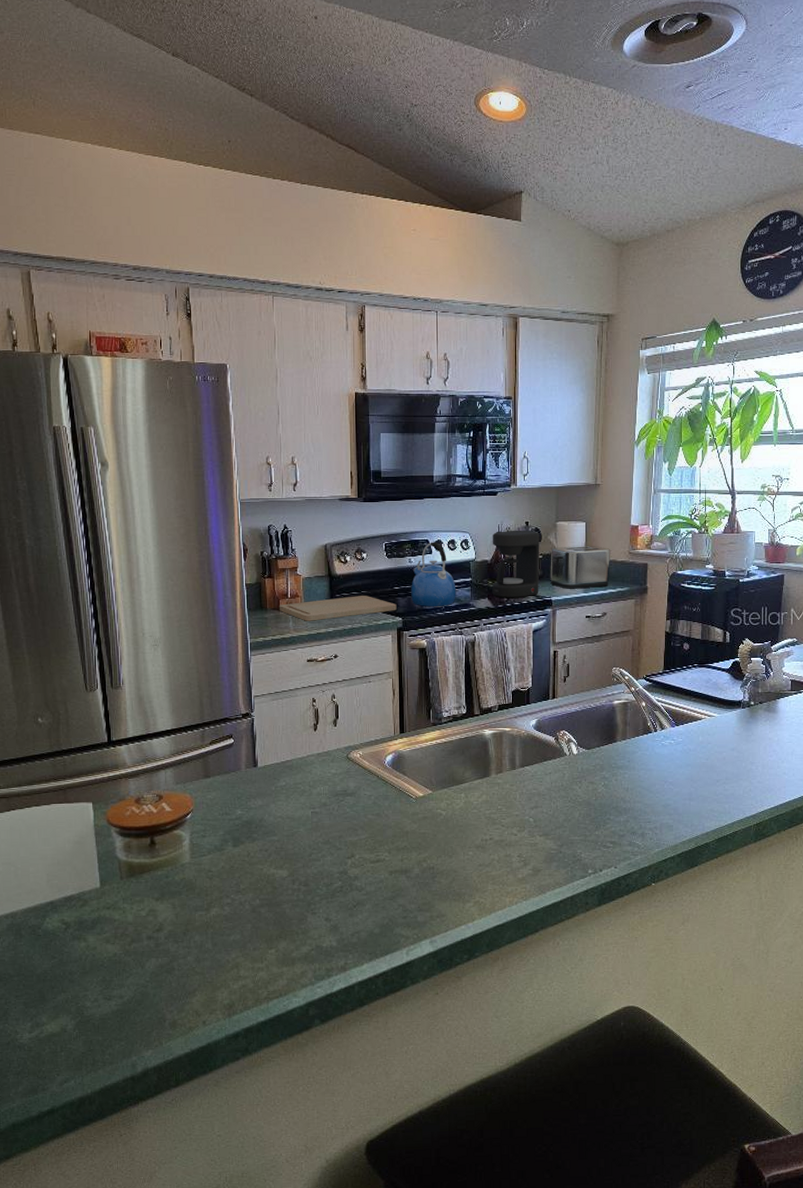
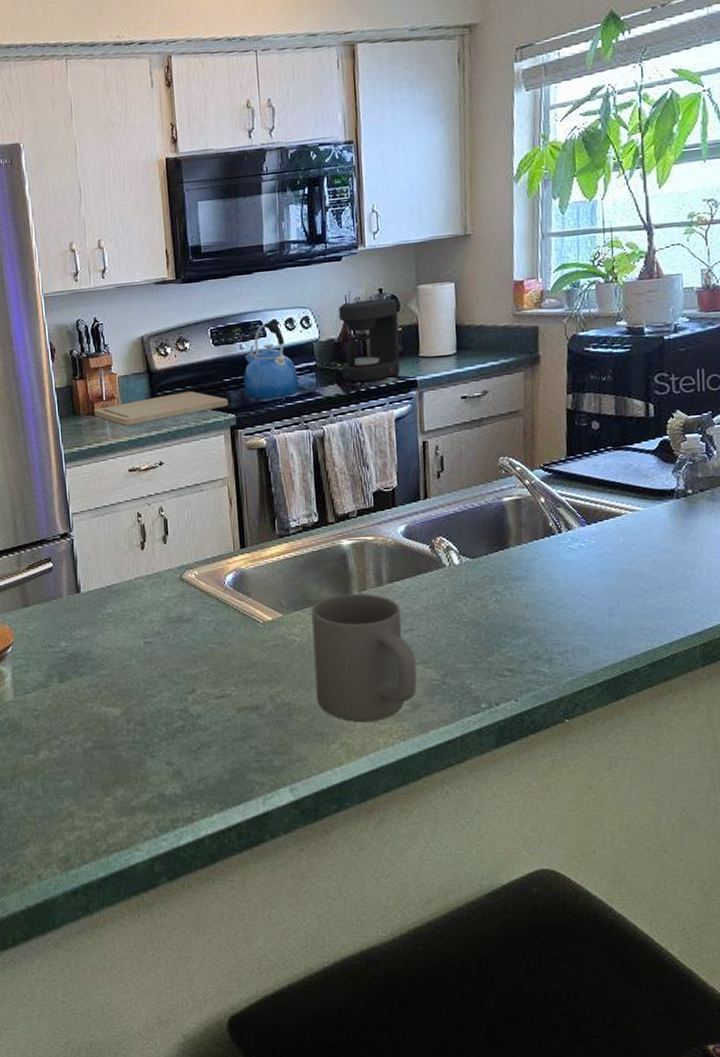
mug: none [456,775,539,884] -> present [311,593,417,721]
toaster: present [549,545,611,590] -> none [411,309,490,367]

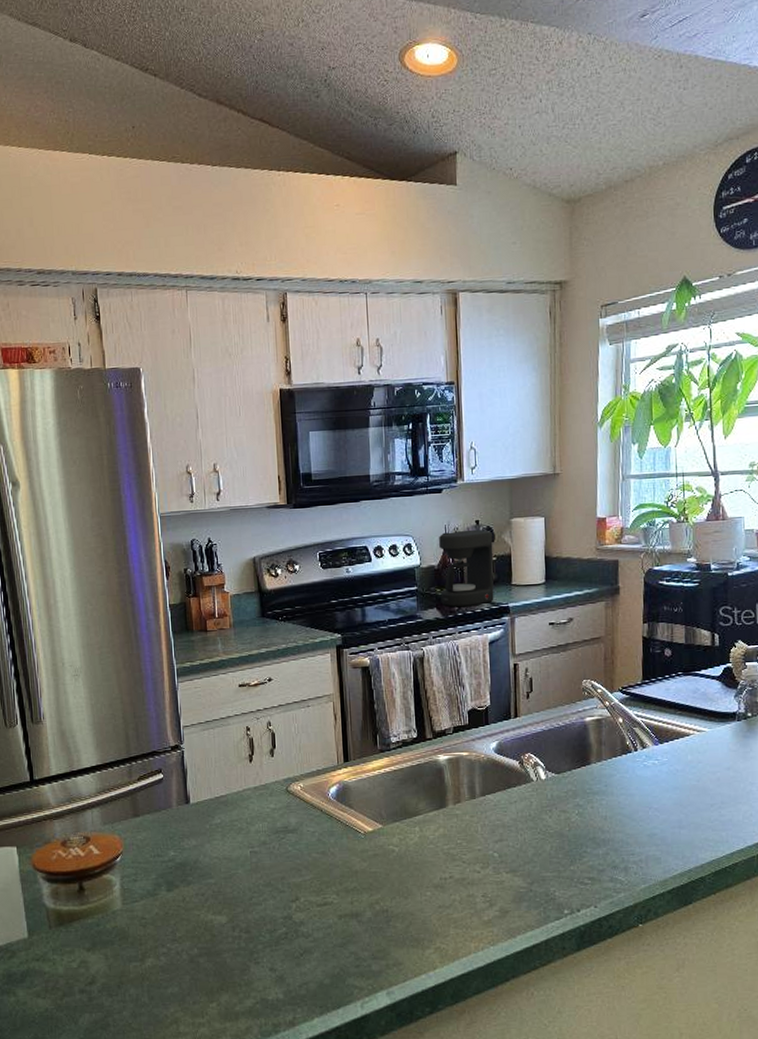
cutting board: present [93,391,229,426] -> none [206,611,335,643]
kettle: present [243,322,299,399] -> none [349,548,401,621]
mug: present [311,593,417,721] -> none [409,805,506,927]

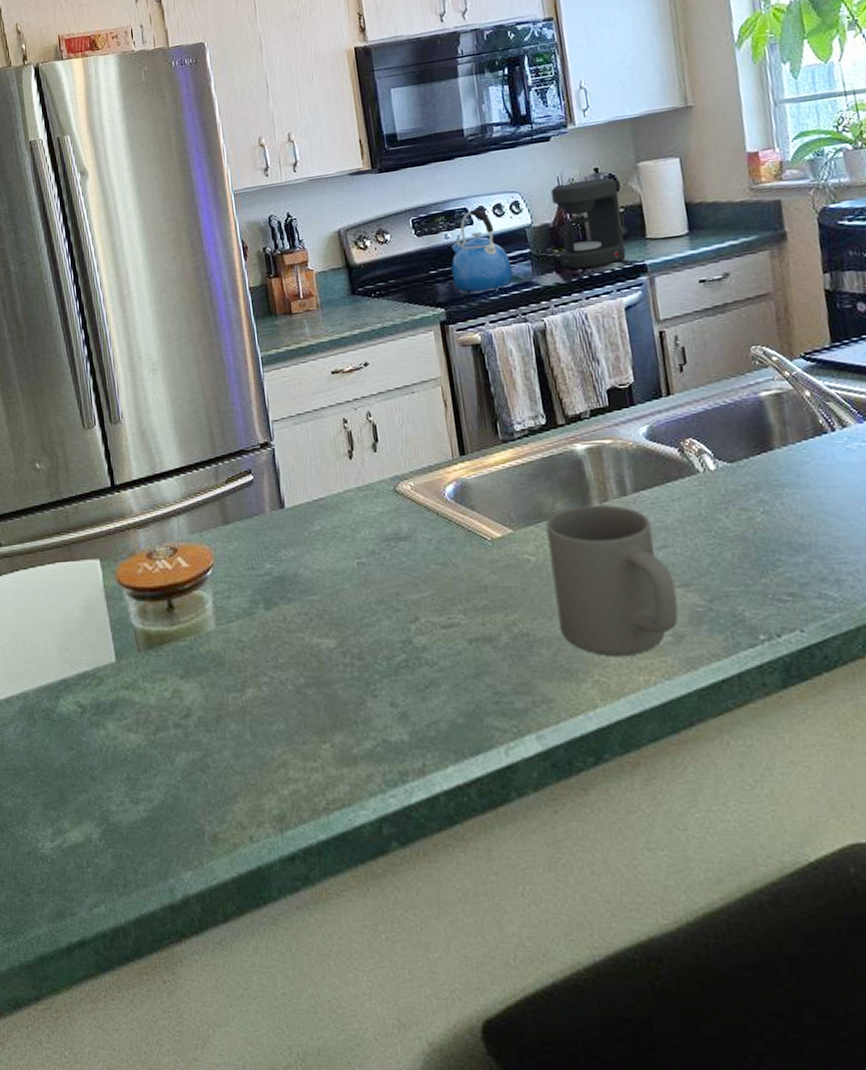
kettle: none [349,548,401,621] -> present [451,209,513,292]
mug: none [409,805,506,927] -> present [545,504,678,656]

